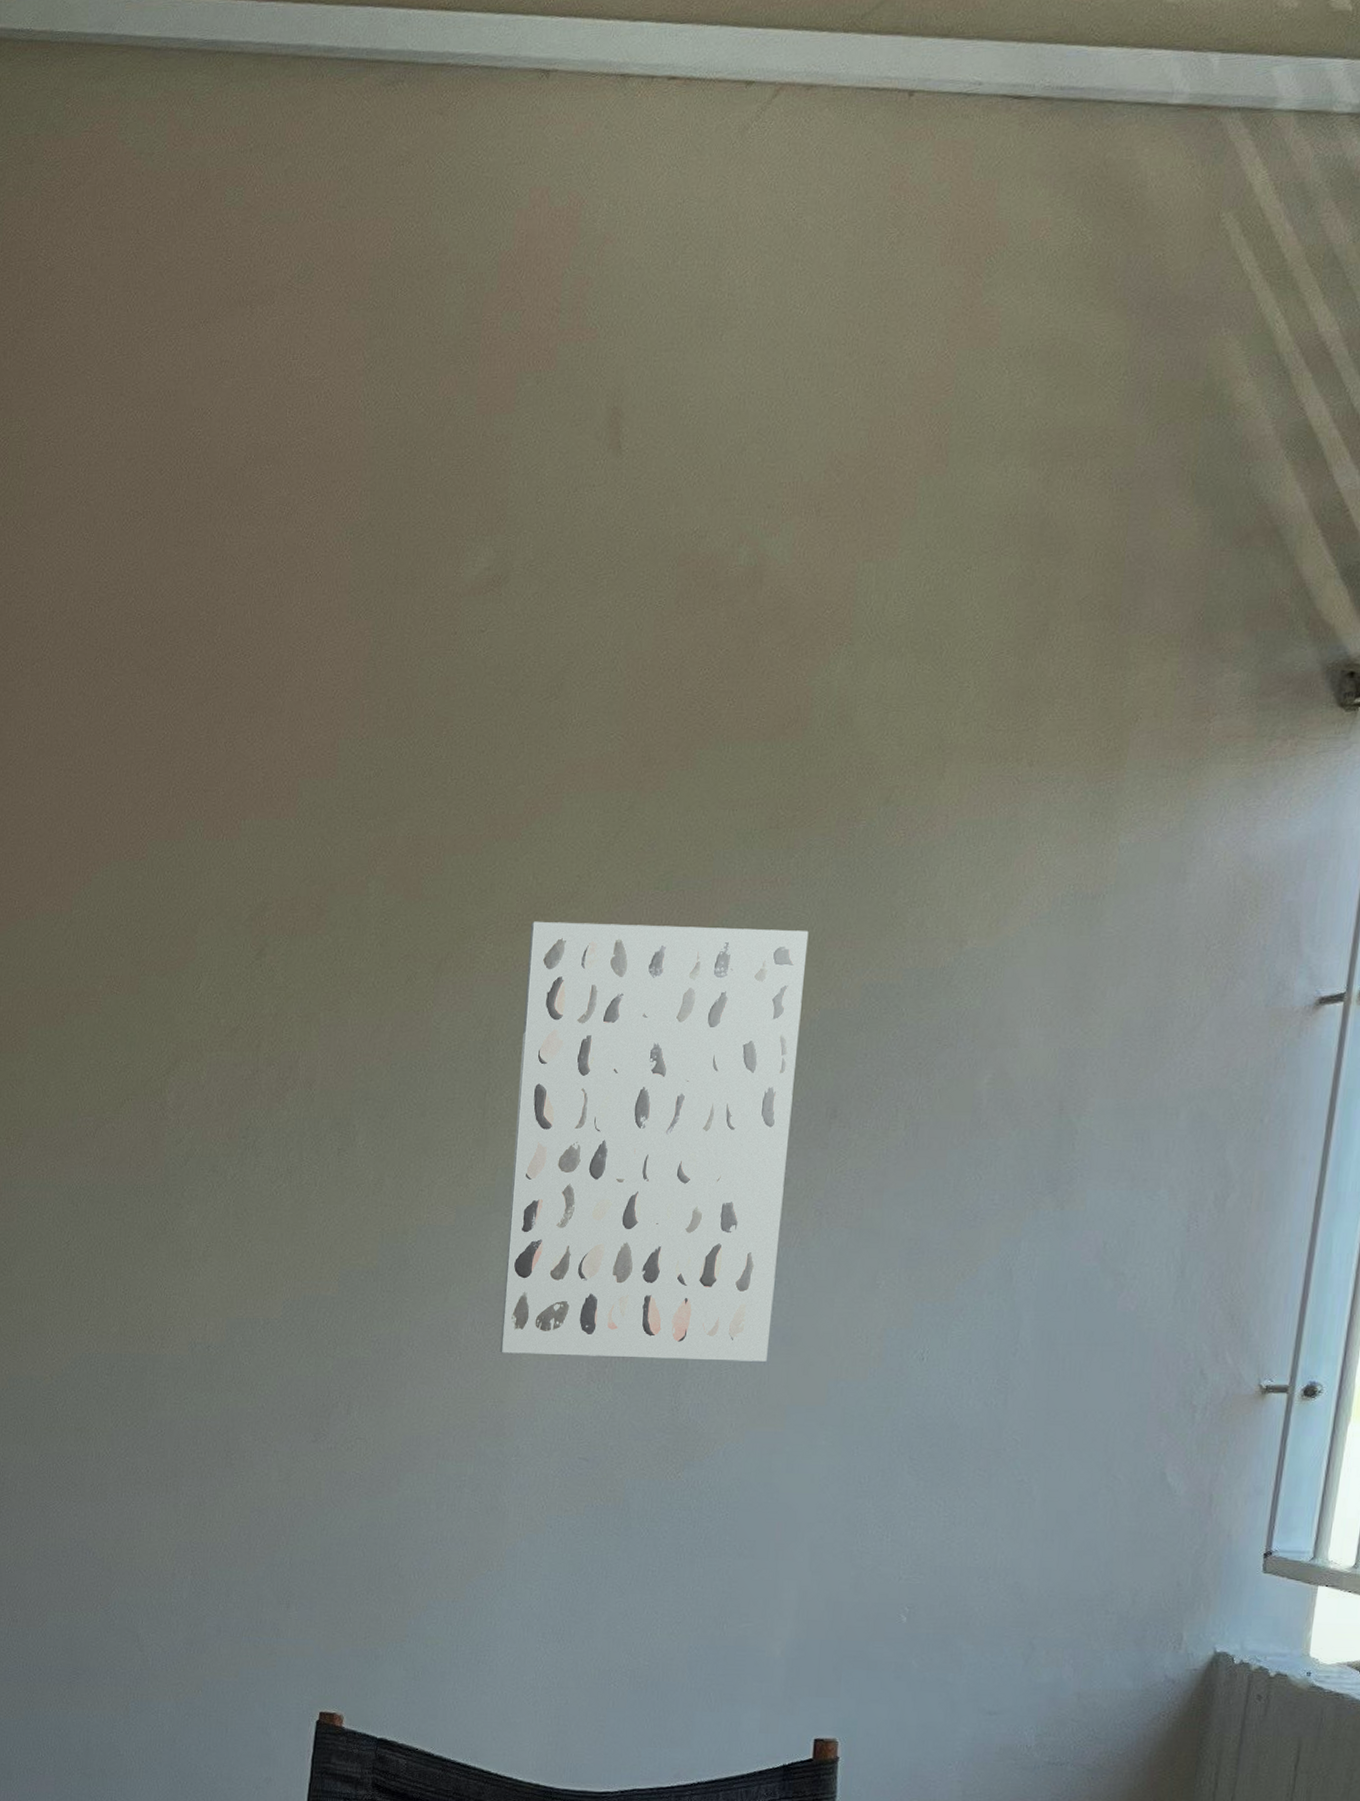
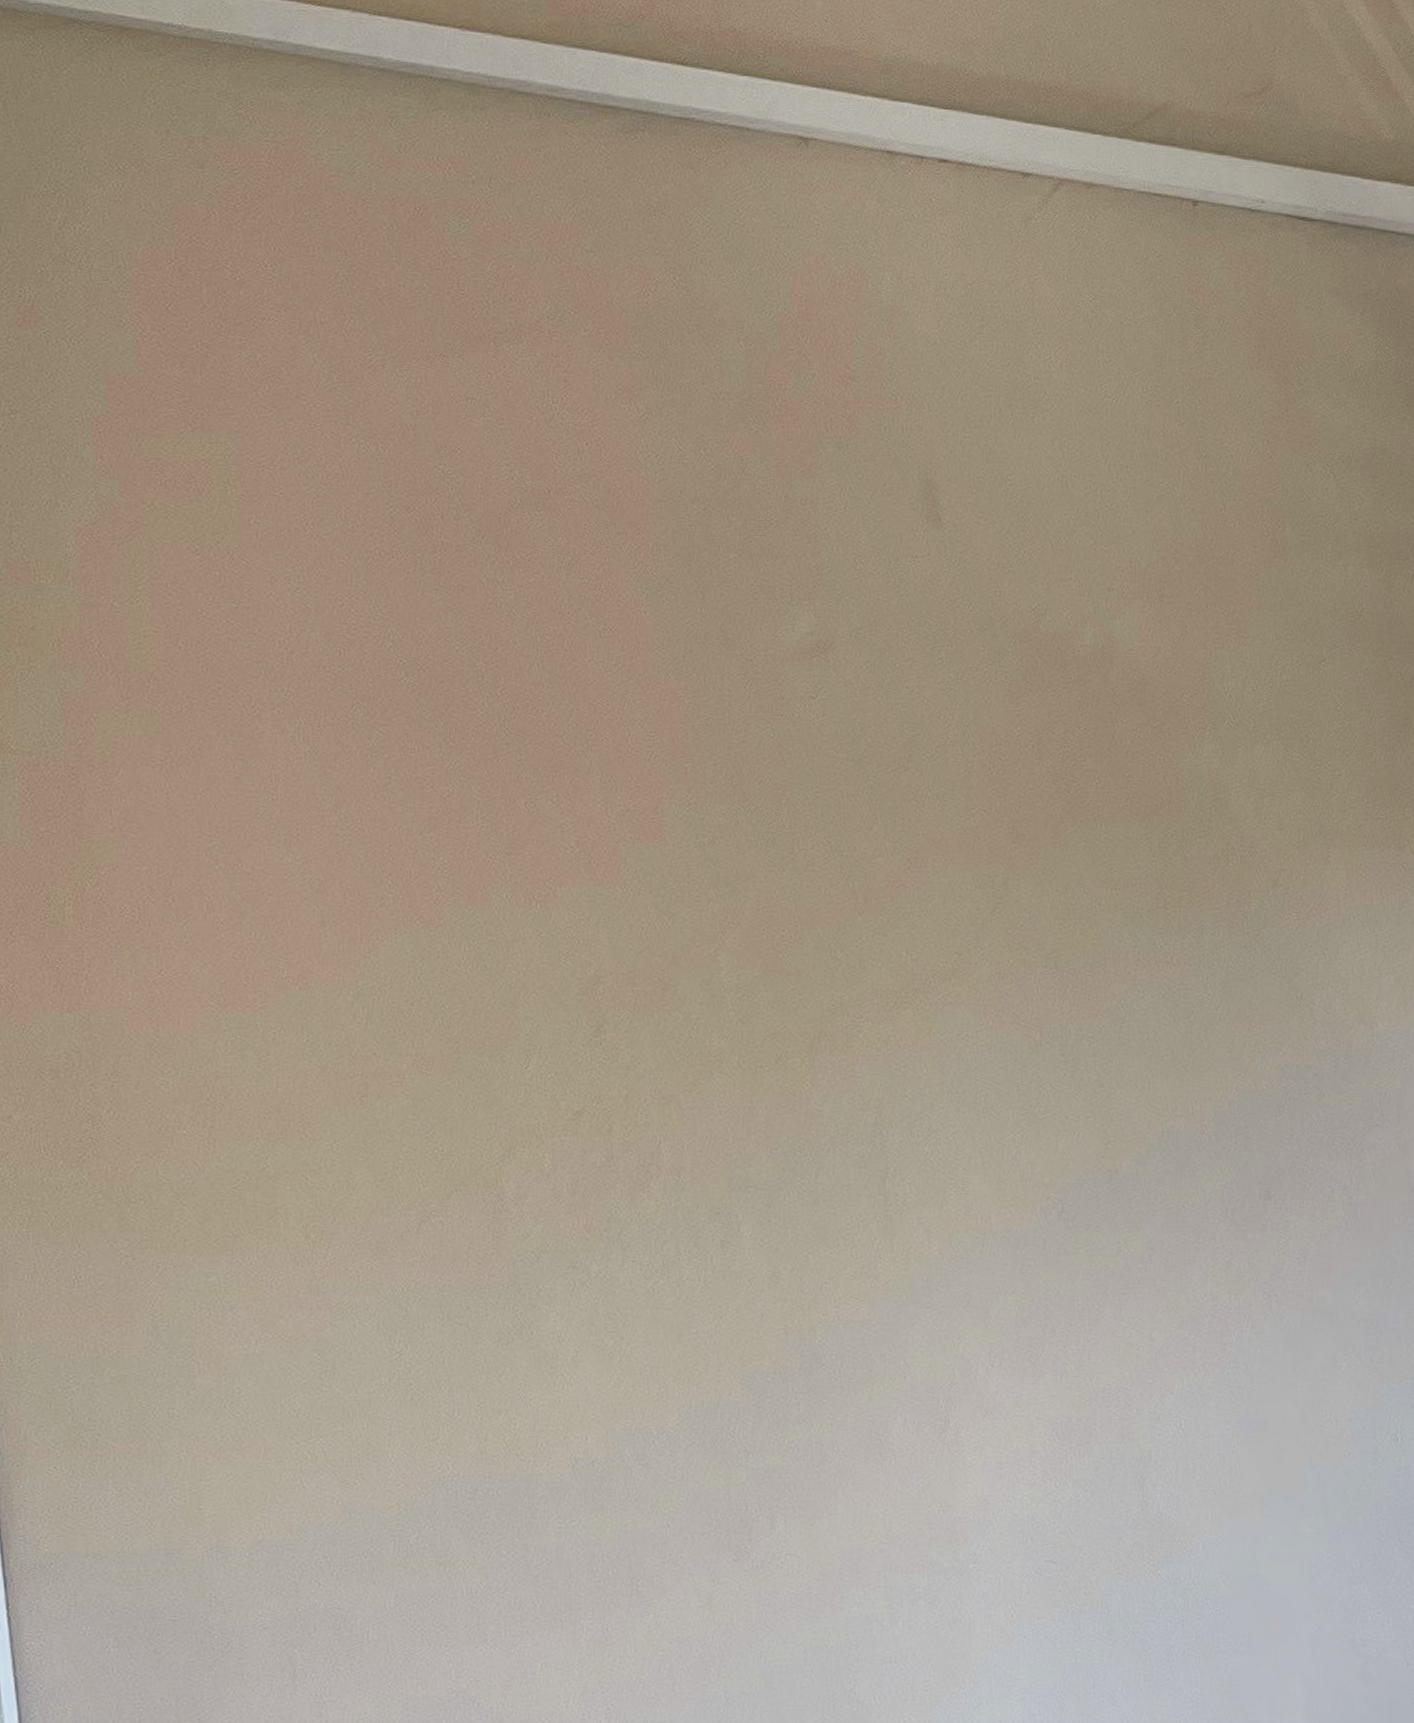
wall art: present [500,921,809,1362] -> none [910,999,1235,1454]

